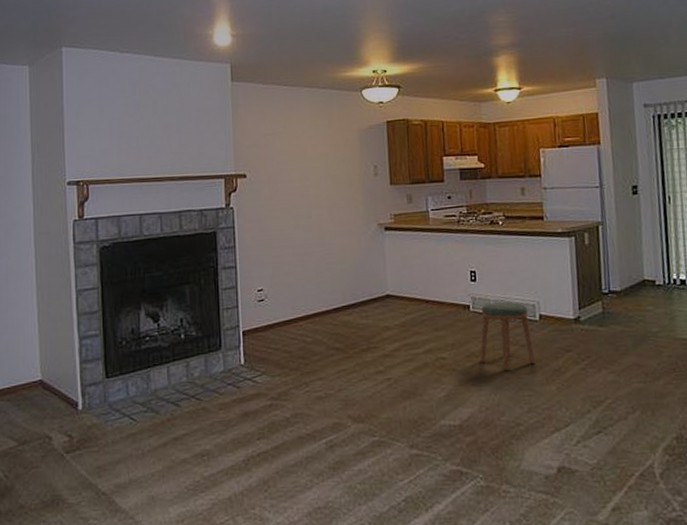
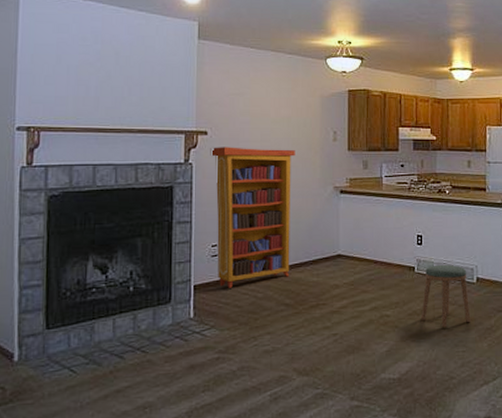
bookcase: none [250,187,338,333] -> present [210,147,295,288]

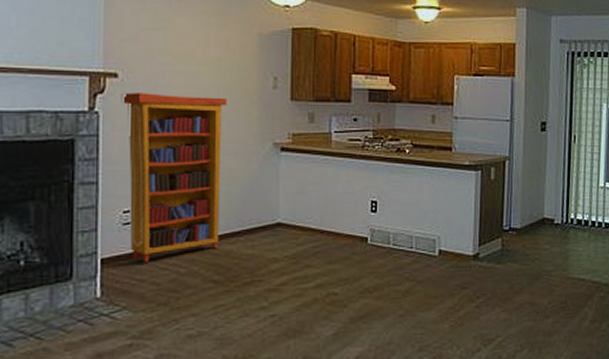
stool: present [420,264,471,328] -> none [373,234,431,308]

